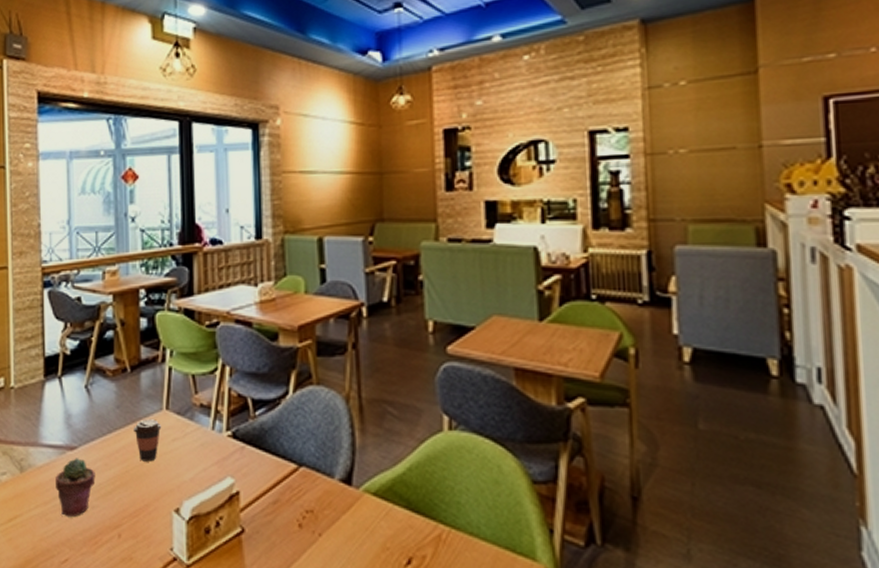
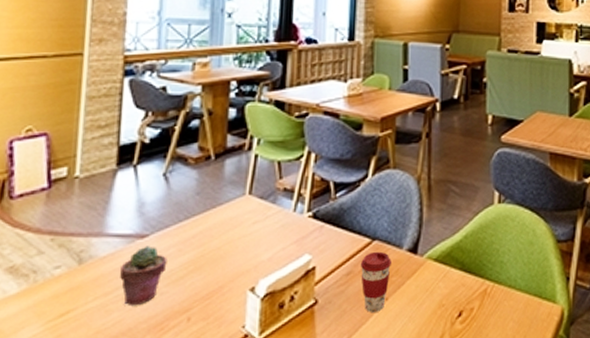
coffee cup: present [134,419,162,462] -> none [213,204,243,245]
coffee cup: none [287,479,322,548] -> present [360,251,391,312]

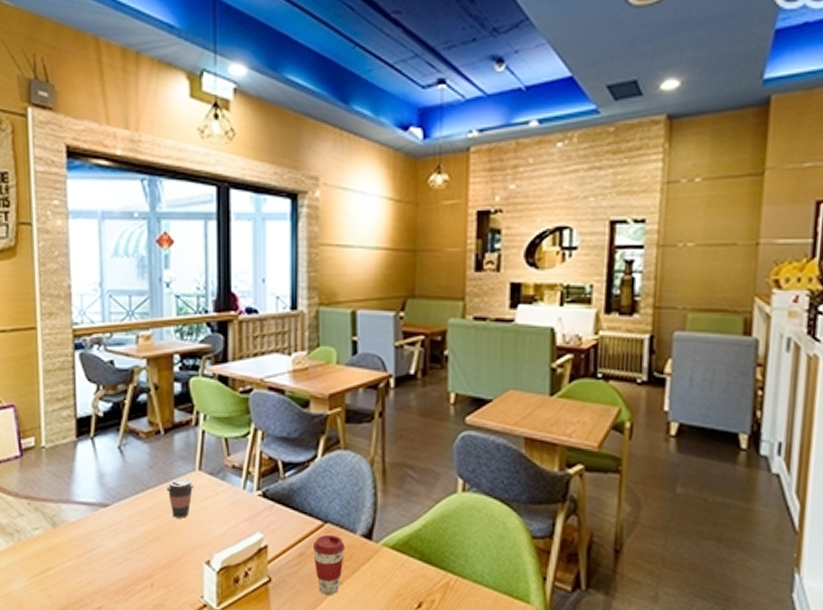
potted succulent: present [120,246,167,305] -> none [89,514,129,568]
coffee cup: none [213,204,243,245] -> present [167,479,194,518]

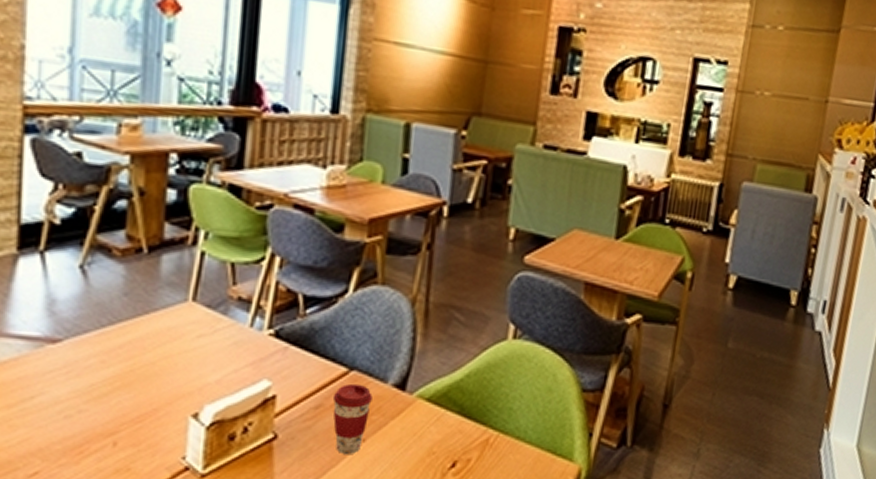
coffee cup: present [167,479,194,518] -> none [146,310,185,360]

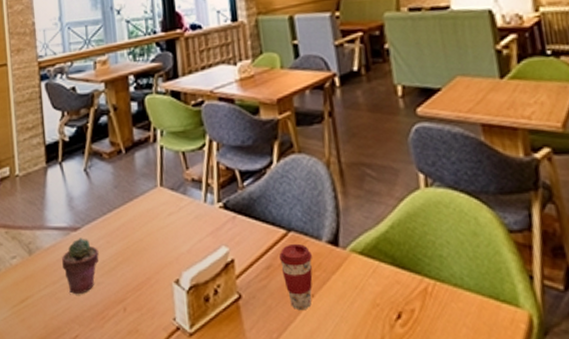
potted succulent: none [26,353,87,422] -> present [62,238,99,294]

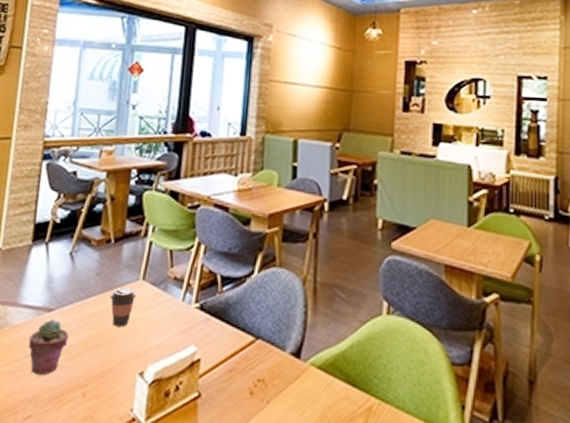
coffee cup: none [131,196,158,237] -> present [110,287,137,327]
coffee cup: present [278,243,313,309] -> none [243,350,274,414]

